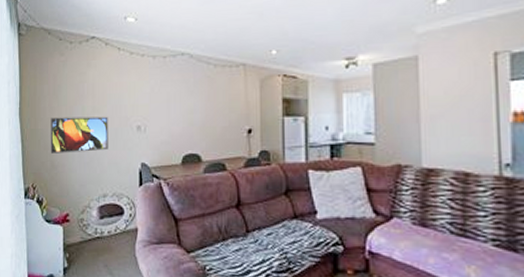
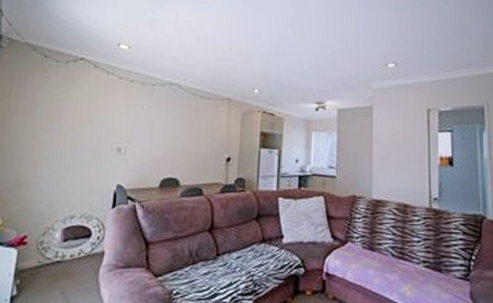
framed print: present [50,116,108,153] -> none [15,133,88,171]

